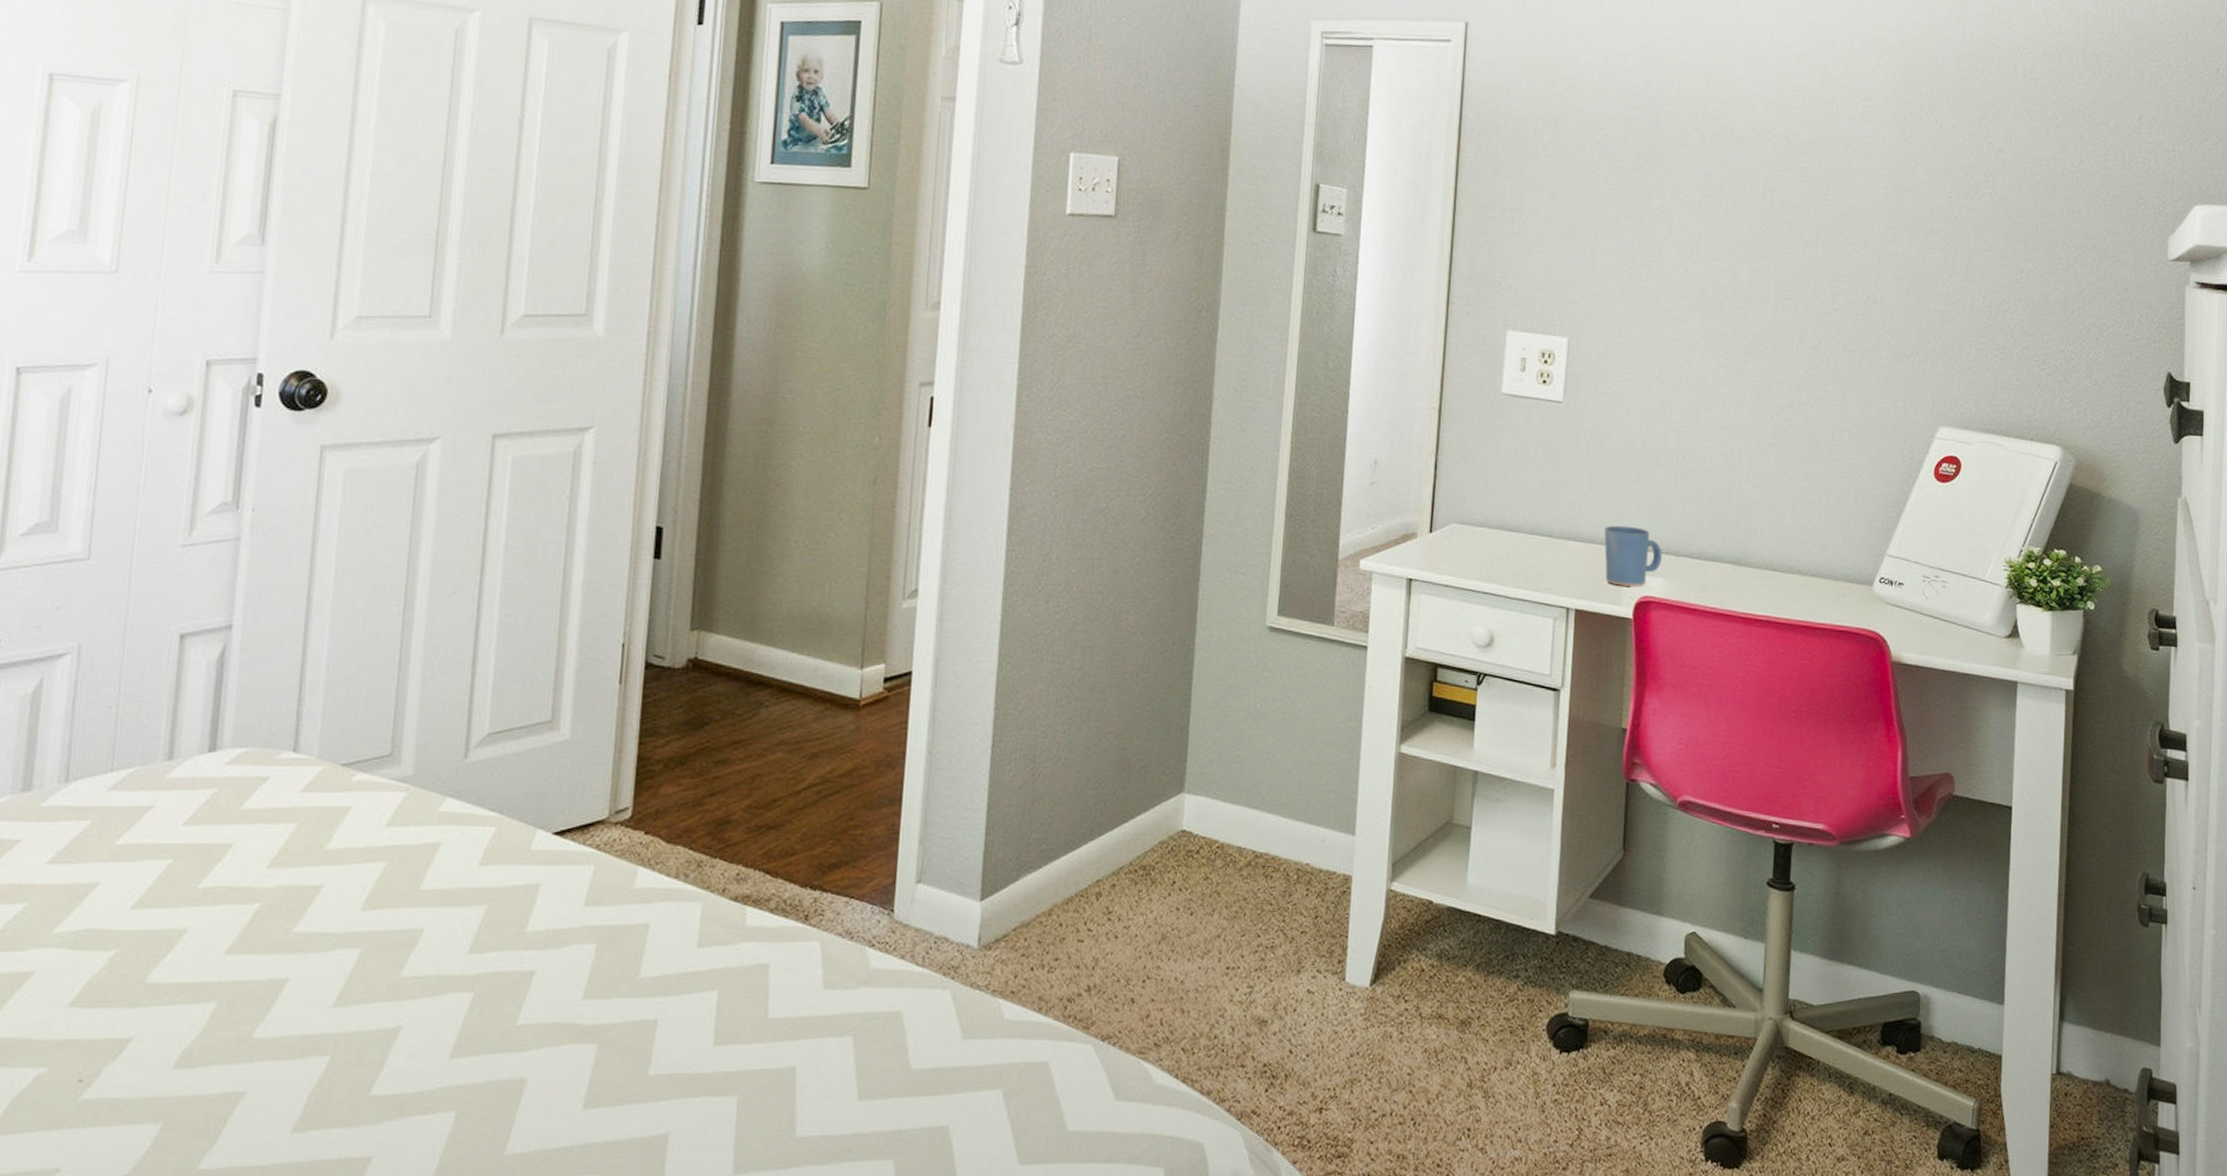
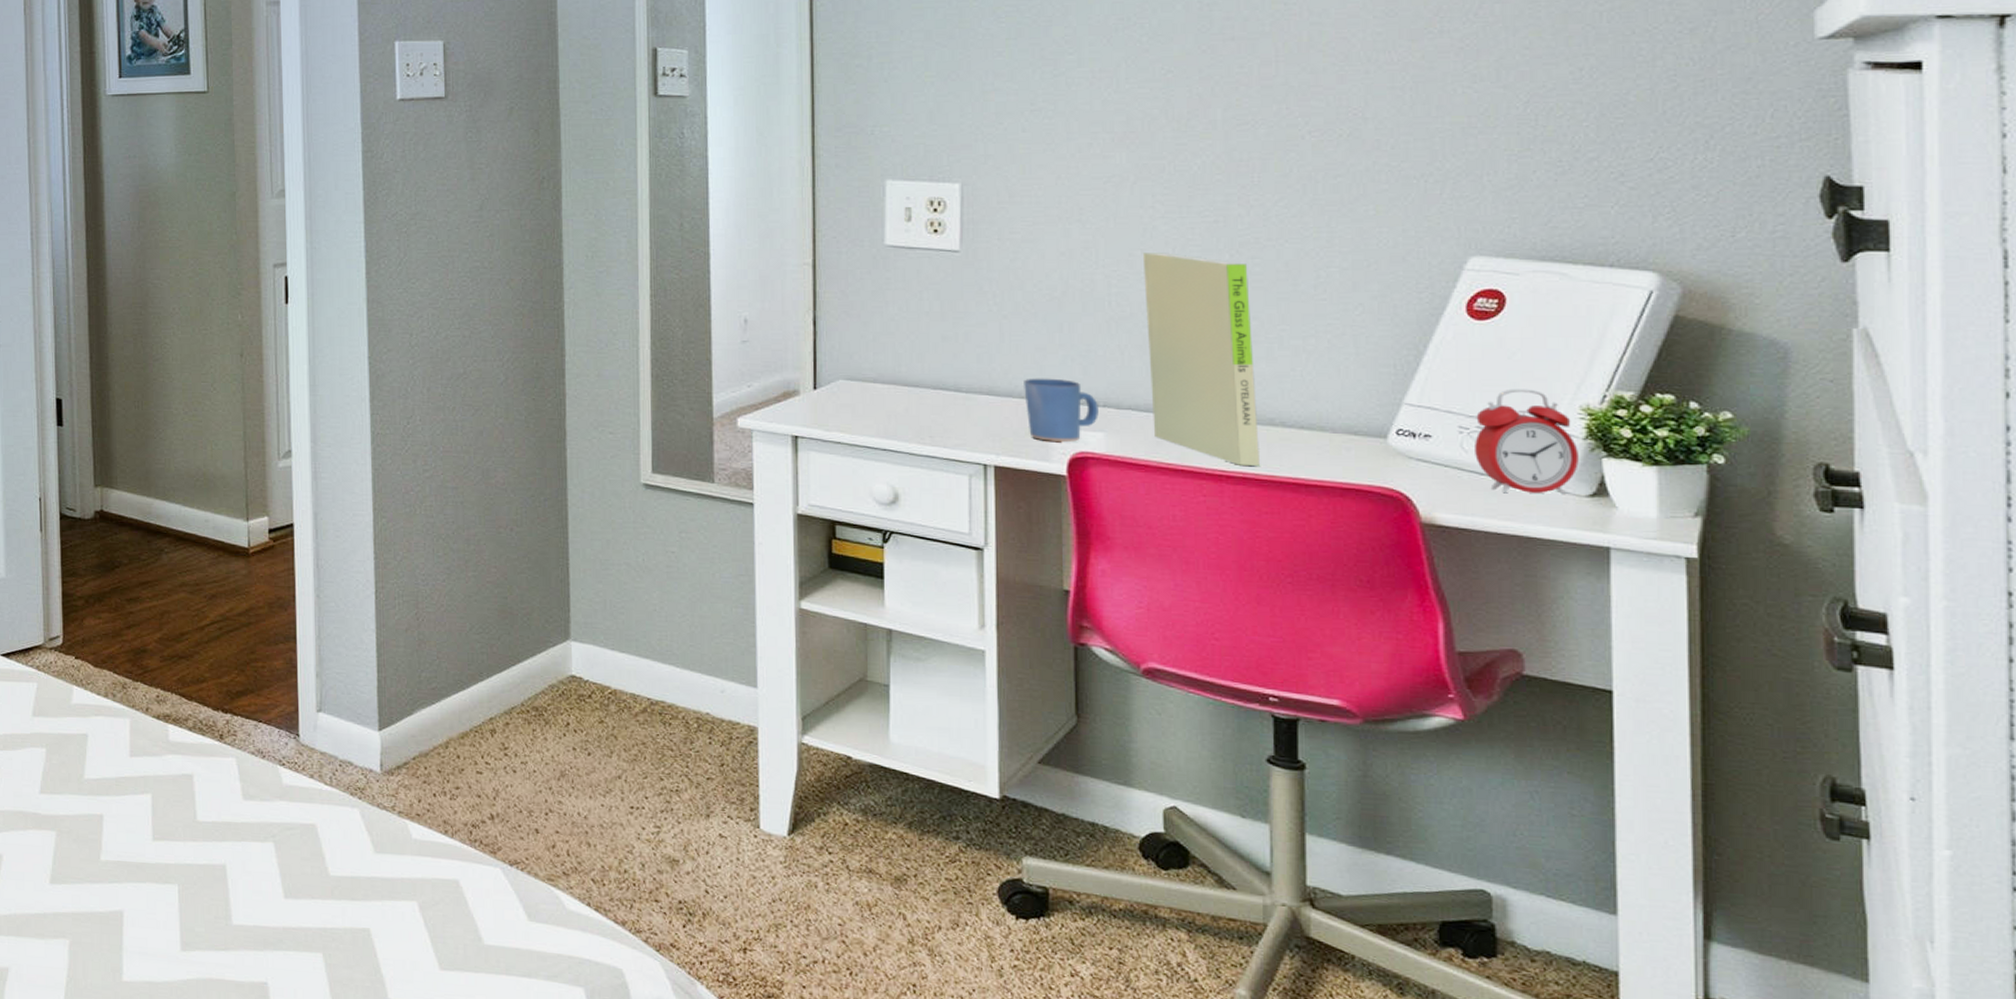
book: none [1702,411,1783,610] -> present [1142,253,1259,466]
alarm clock: none [1932,543,2002,635] -> present [1475,388,1579,494]

